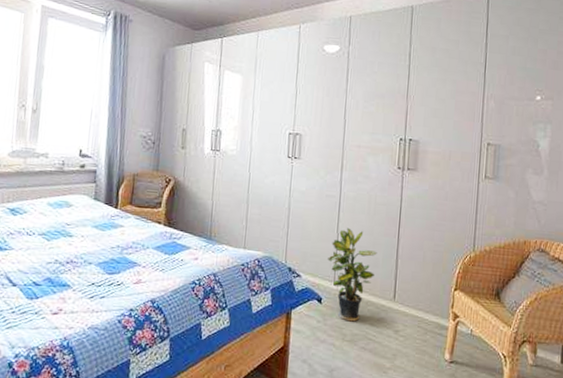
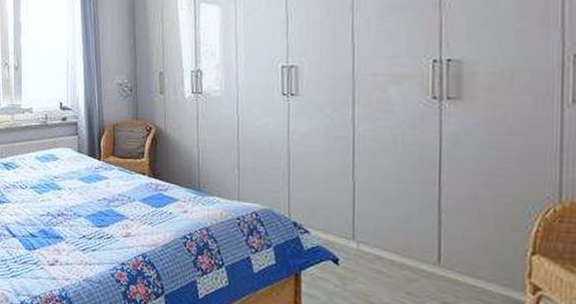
potted plant: present [328,227,377,322] -> none [343,174,410,289]

